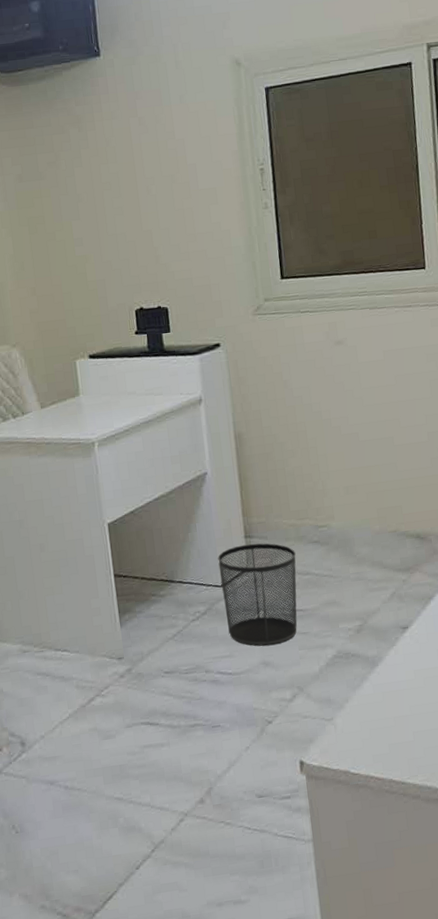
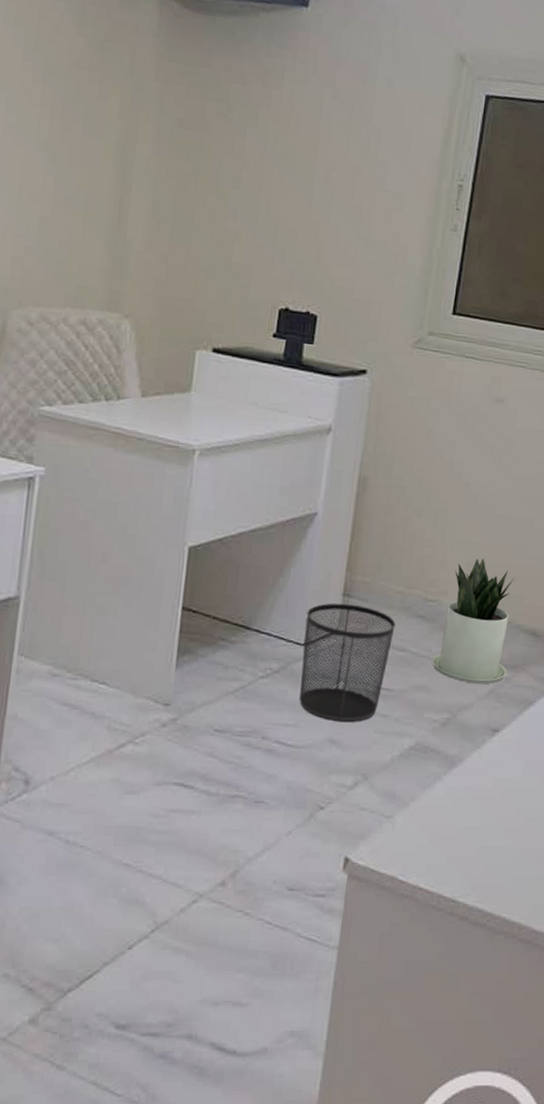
planter: none [334,481,403,591] -> present [432,558,514,684]

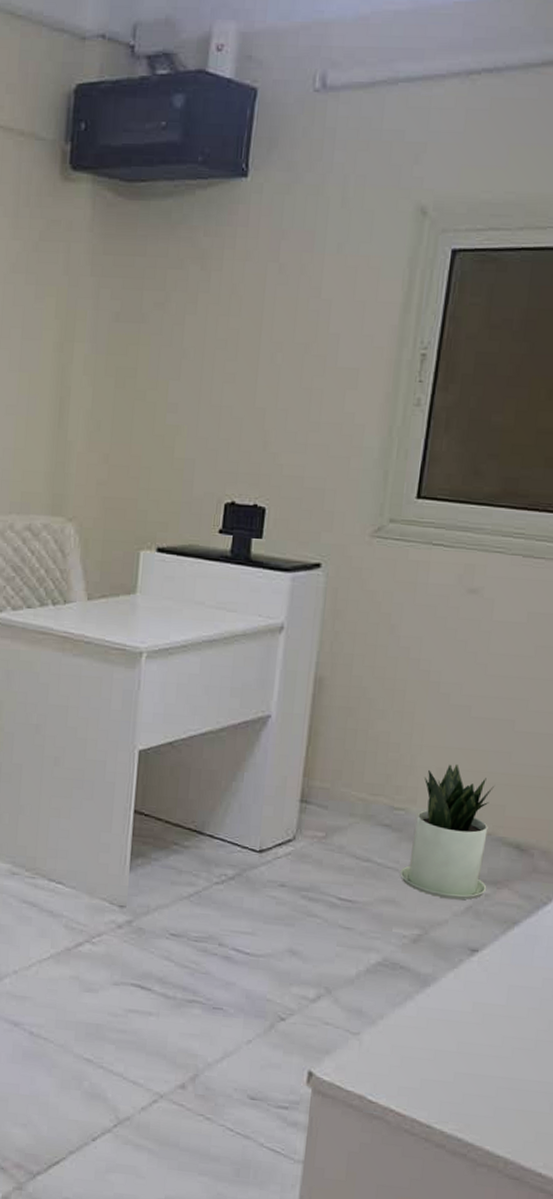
waste bin: present [299,603,396,722] -> none [256,809,359,934]

